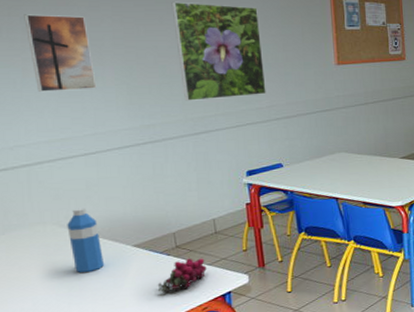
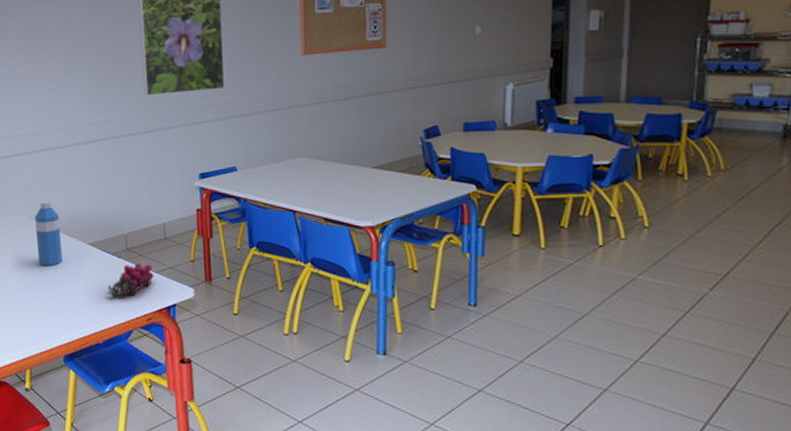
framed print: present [24,14,97,92] -> none [14,11,68,86]

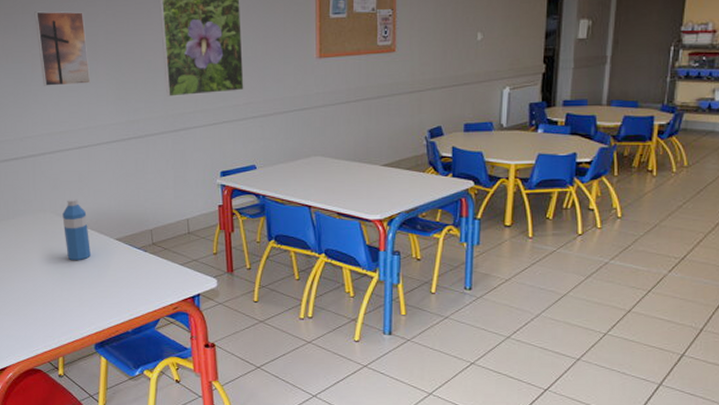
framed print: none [14,11,68,86] -> present [34,11,91,86]
grapes: present [107,262,154,297] -> none [134,256,179,288]

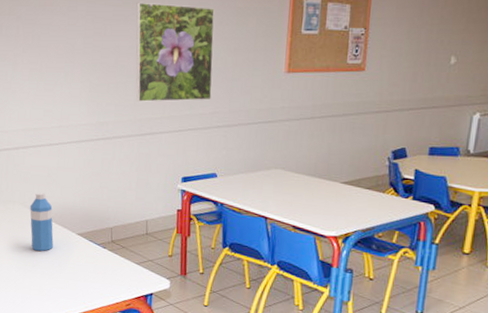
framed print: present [34,11,91,86] -> none [19,13,67,85]

